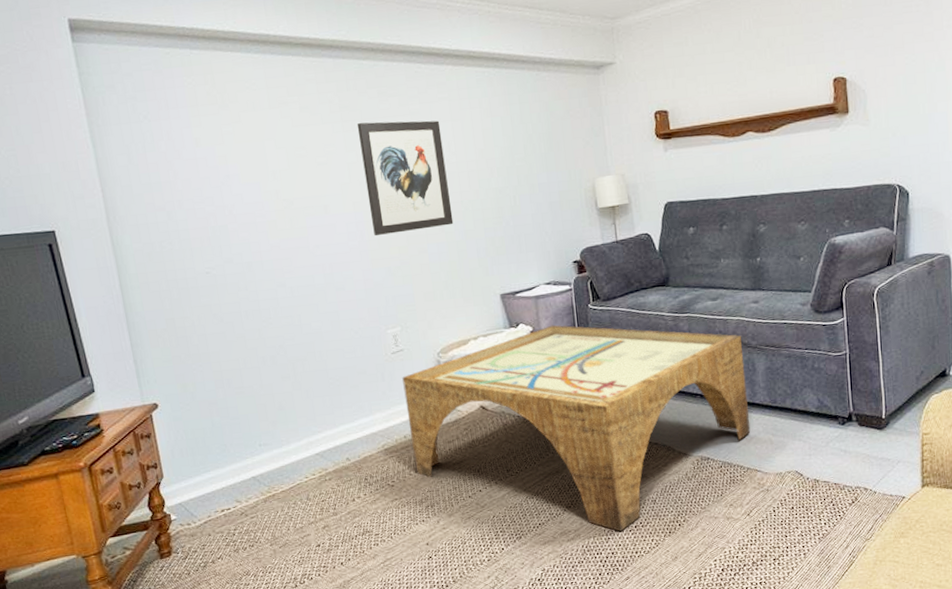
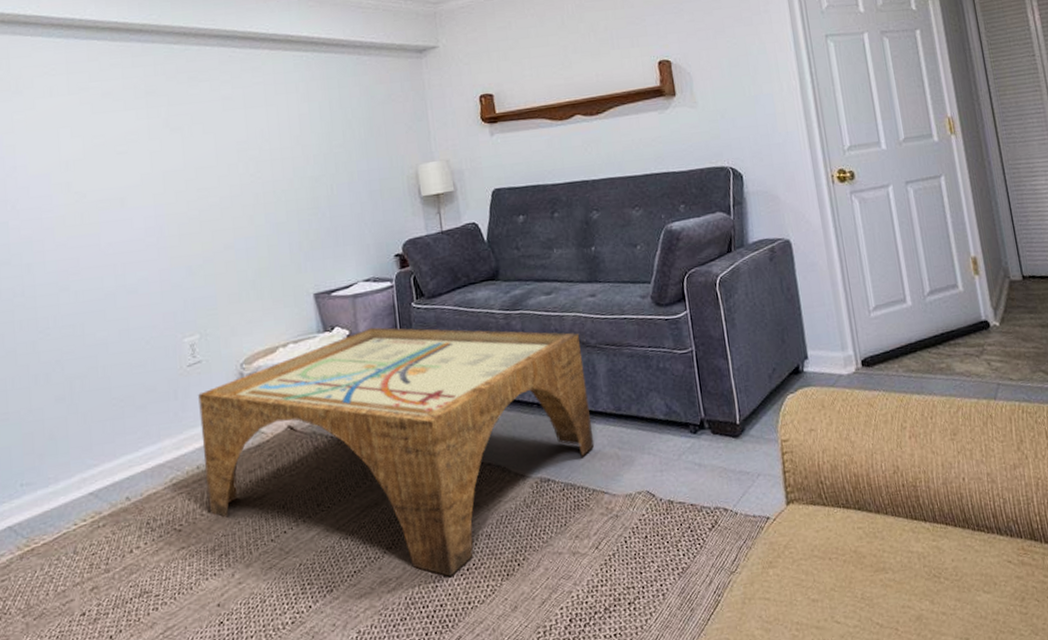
wall art: present [356,120,454,237] -> none [163,106,264,232]

